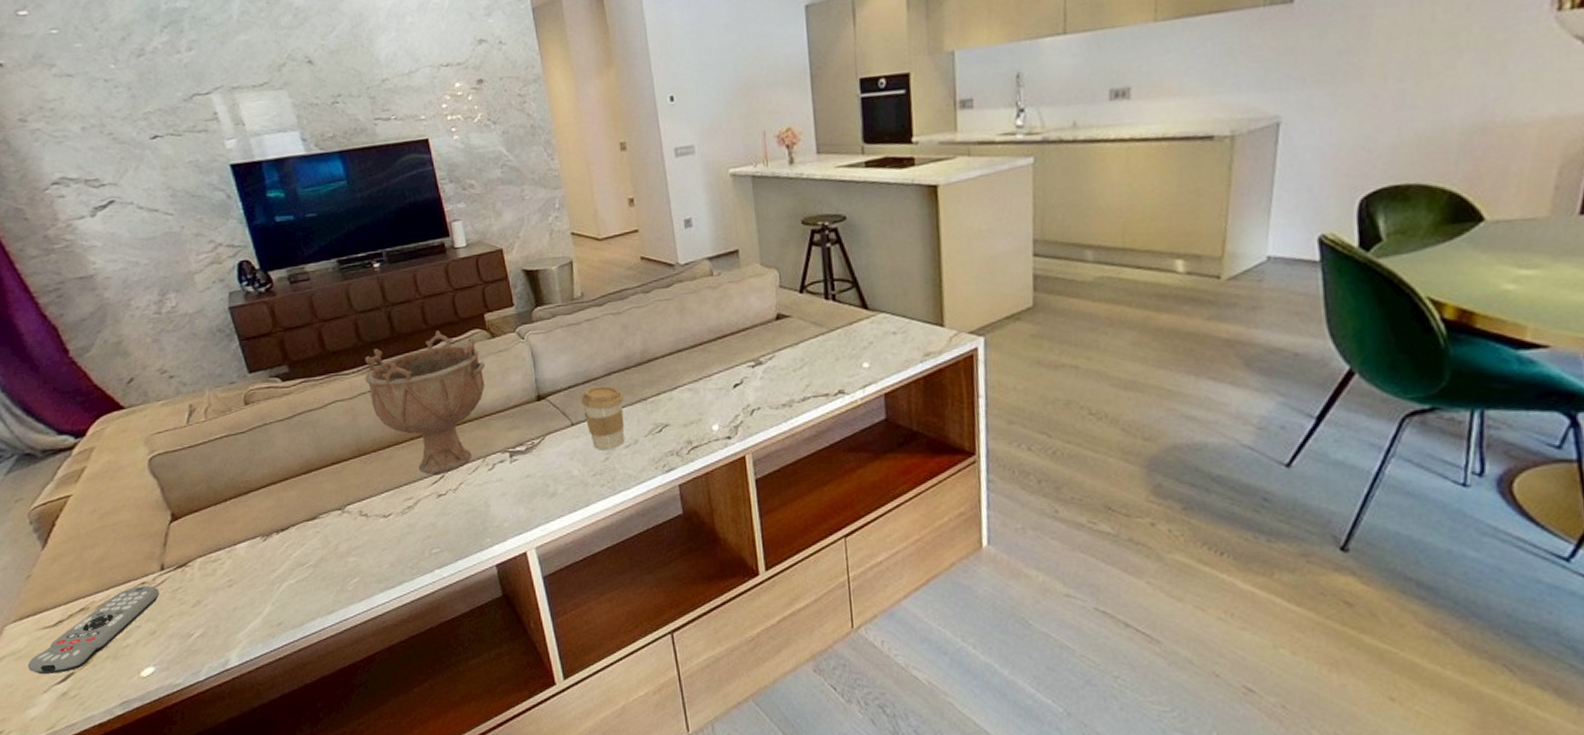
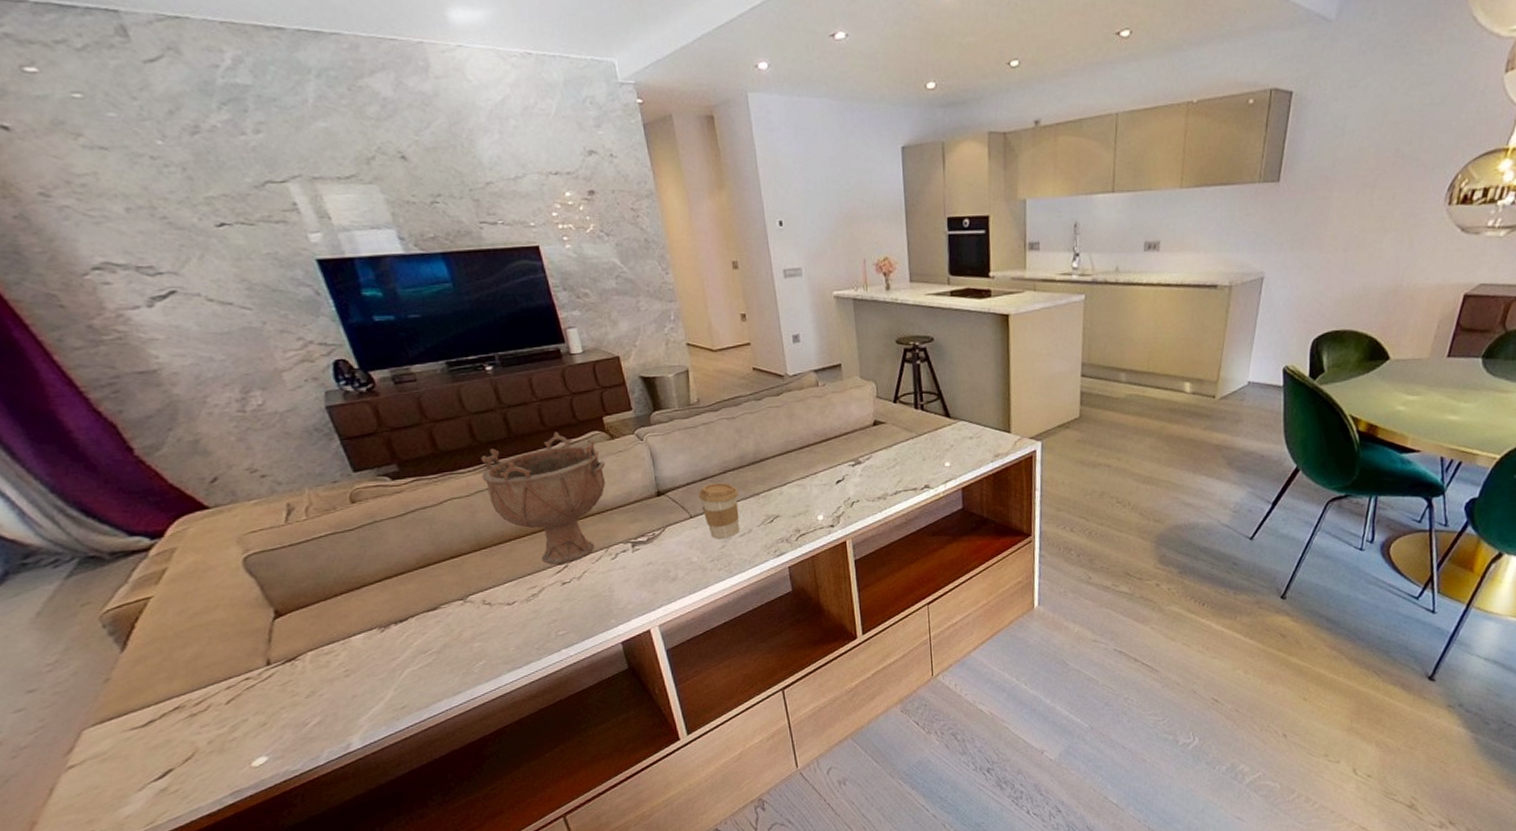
remote control: present [27,585,160,674] -> none [115,680,268,773]

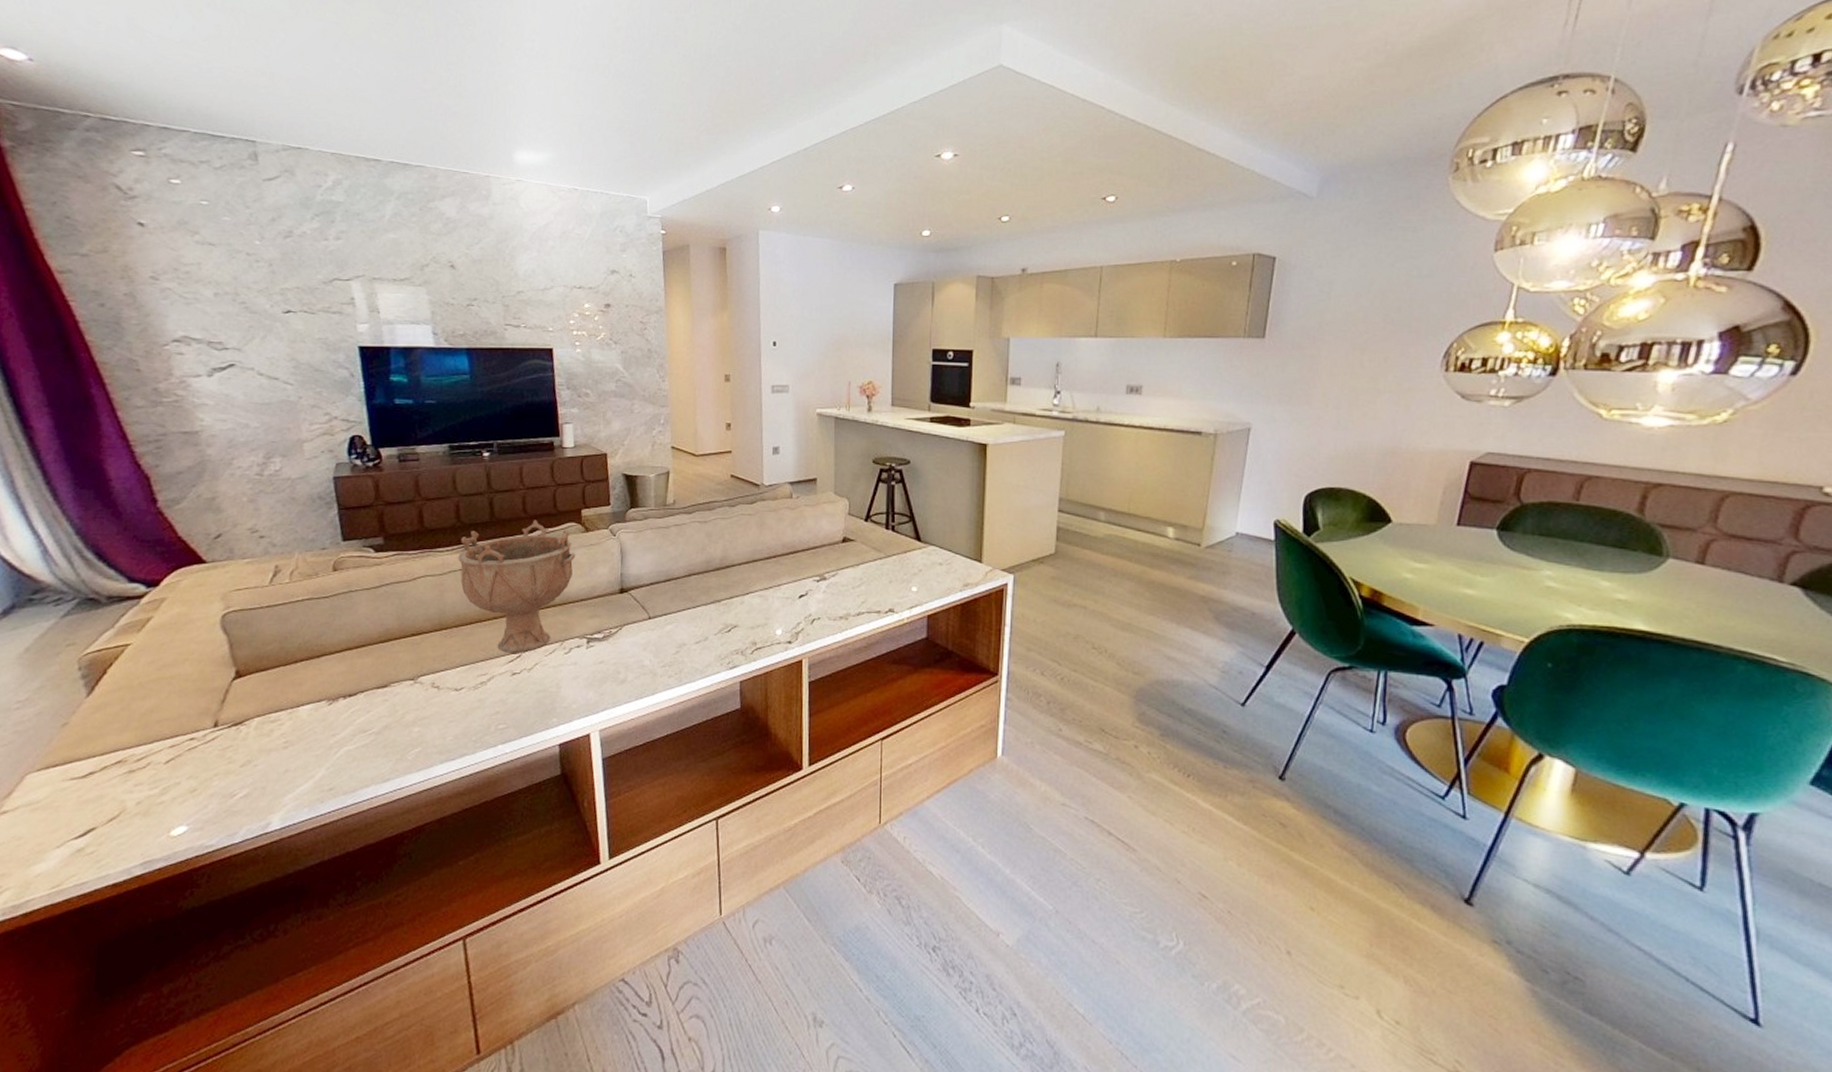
coffee cup: present [699,483,740,539] -> none [661,586,700,644]

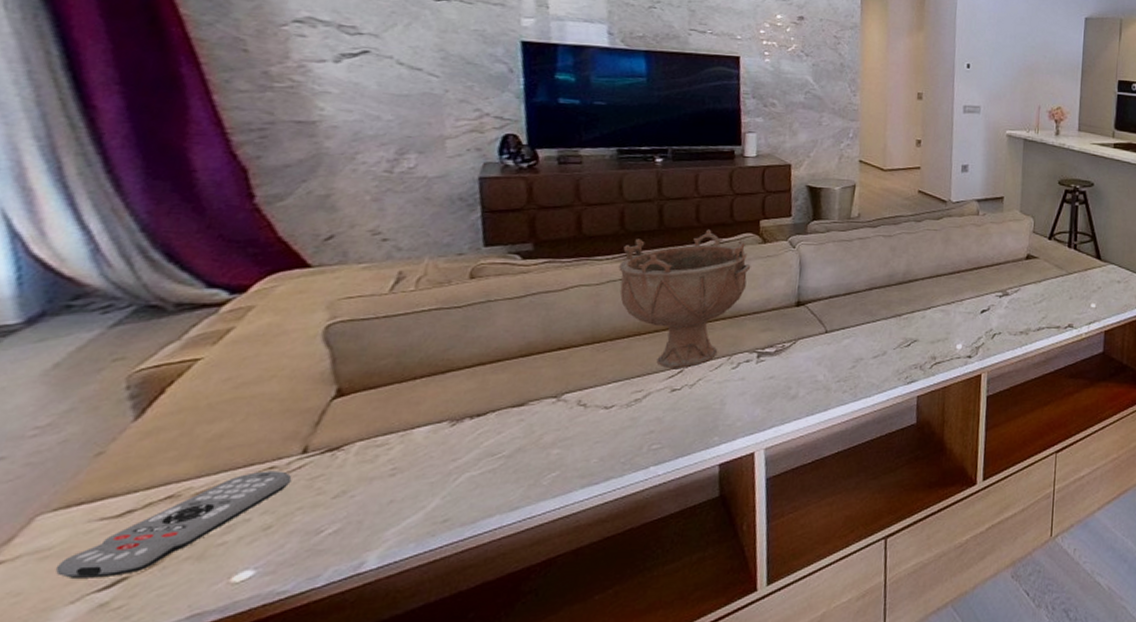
remote control: none [43,741,208,828] -> present [55,471,292,578]

